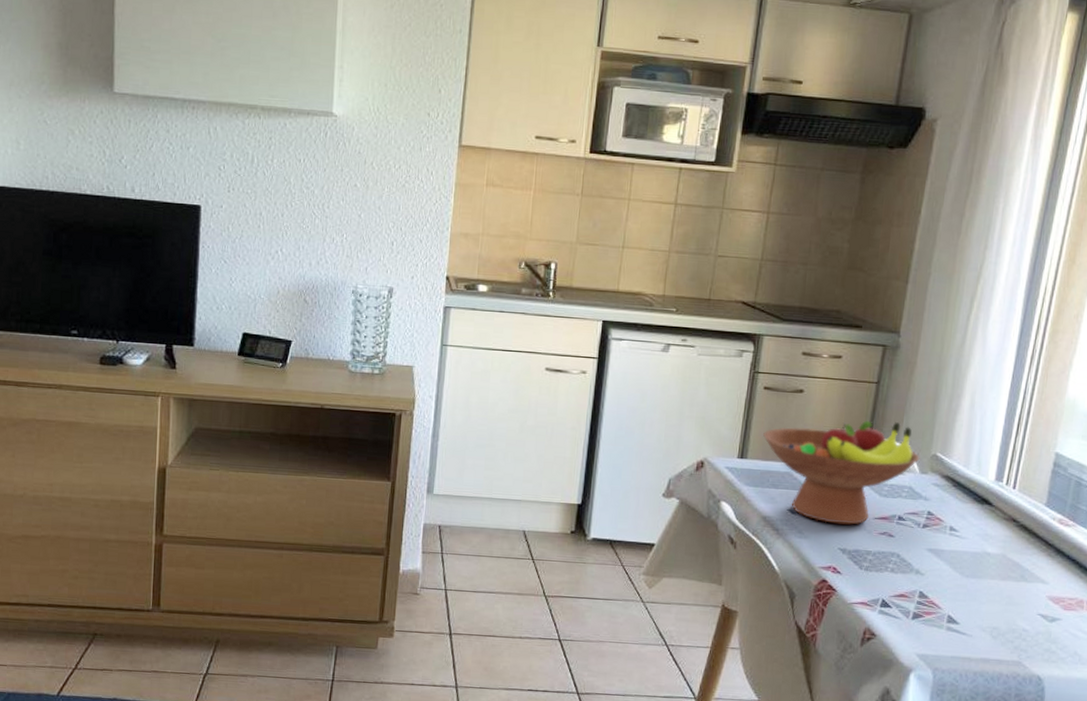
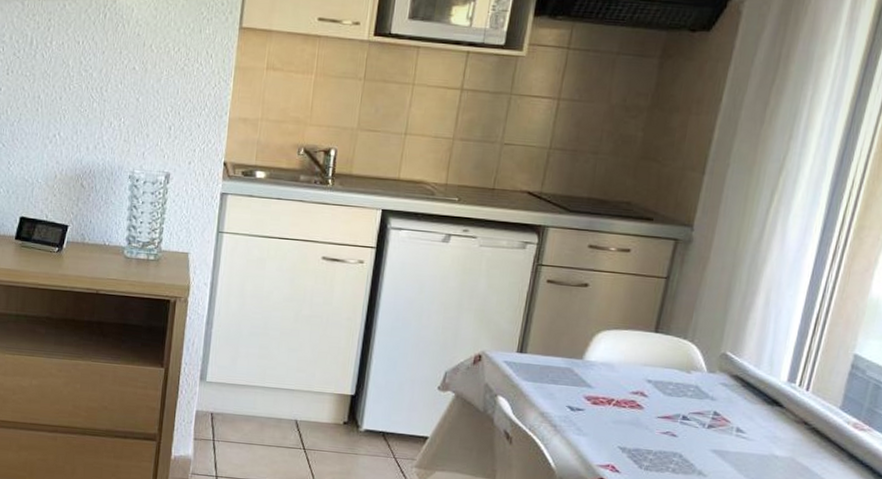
fruit bowl: present [763,420,920,525] -> none [544,316,709,424]

